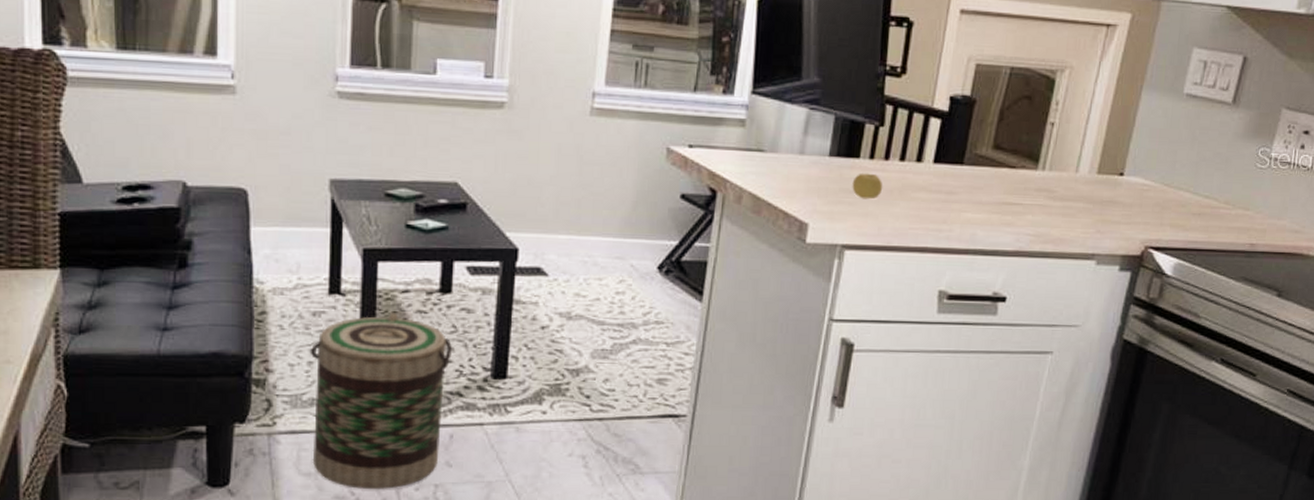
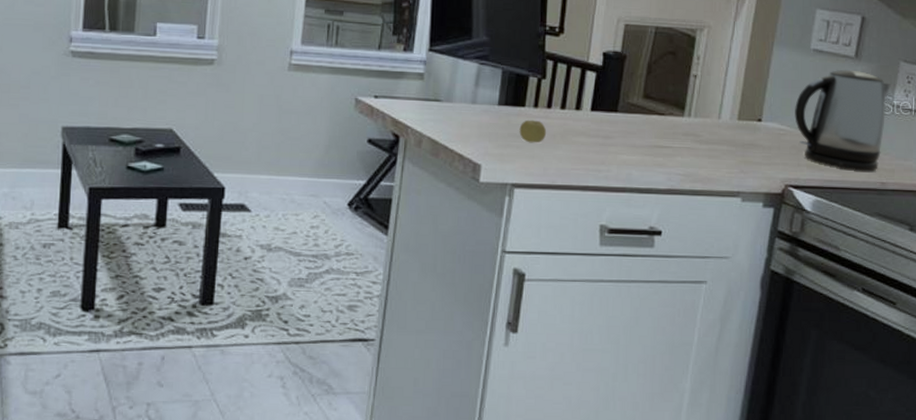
basket: present [311,313,452,489] -> none [38,245,165,407]
kettle: none [1160,117,1270,232] -> present [795,69,891,172]

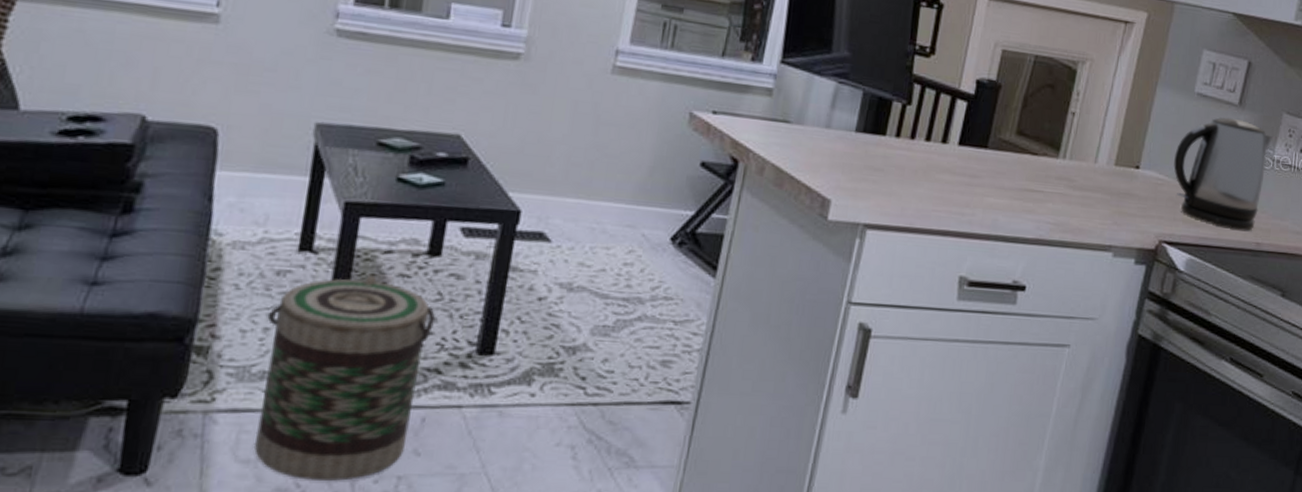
basket: none [38,245,165,407] -> present [254,275,435,481]
fruit: present [519,119,547,143] -> none [877,151,908,179]

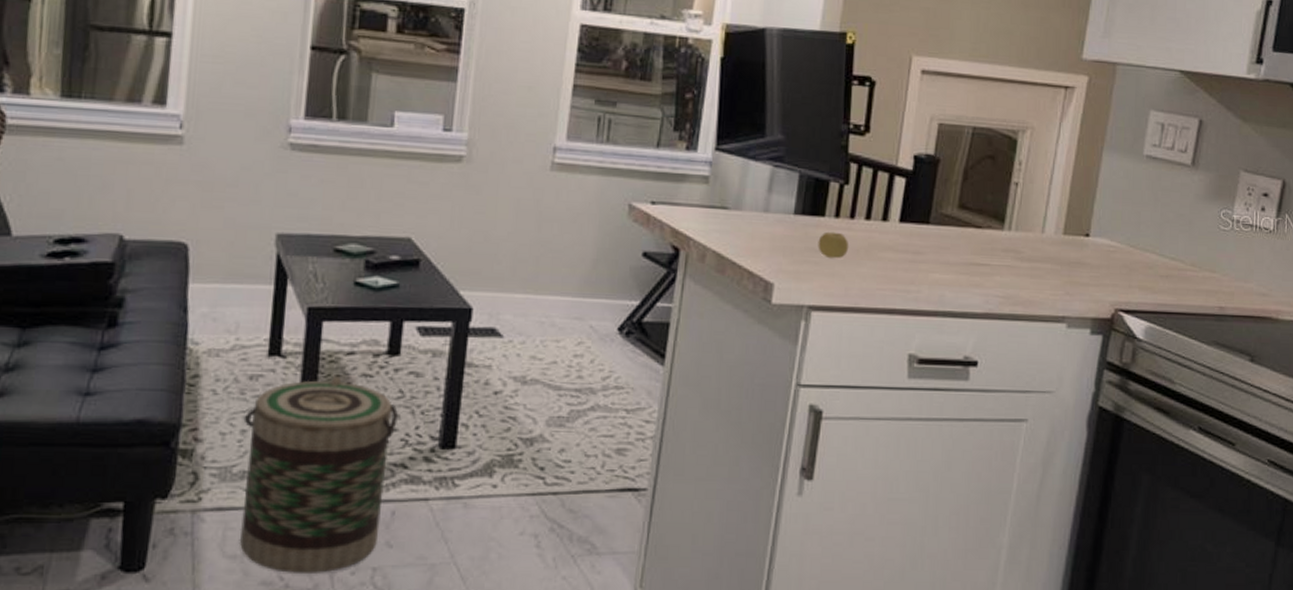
fruit: none [877,151,908,179] -> present [818,231,849,259]
kettle: present [1173,117,1272,230] -> none [1126,178,1230,295]

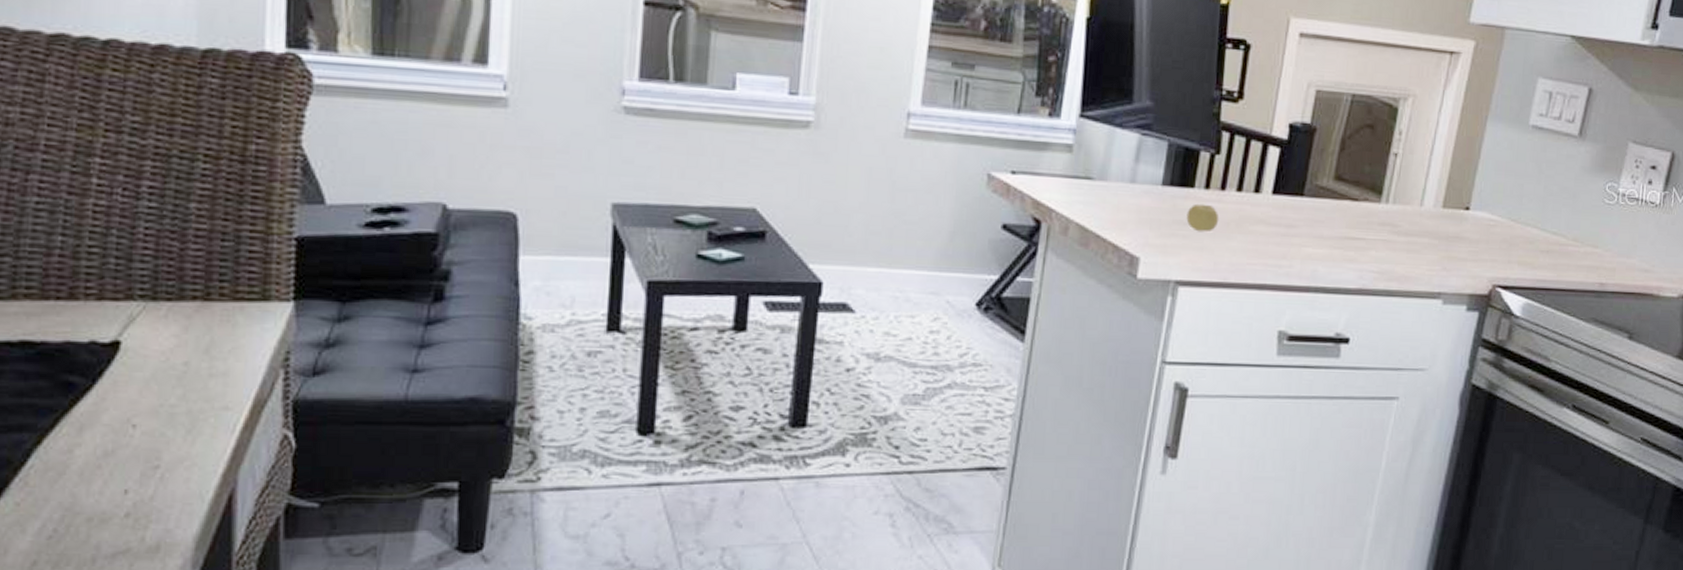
basket: present [239,376,398,573] -> none [581,353,745,553]

